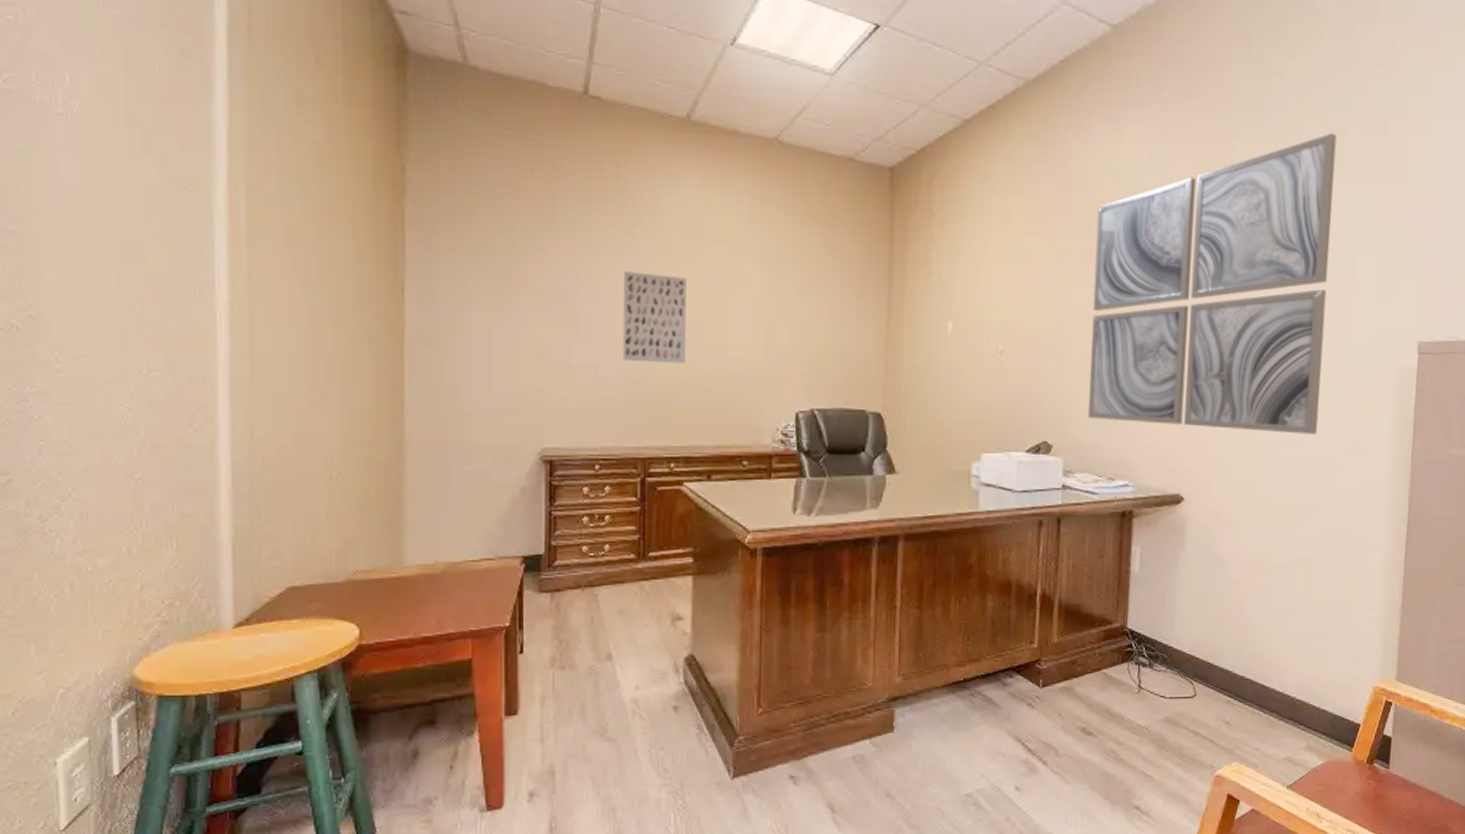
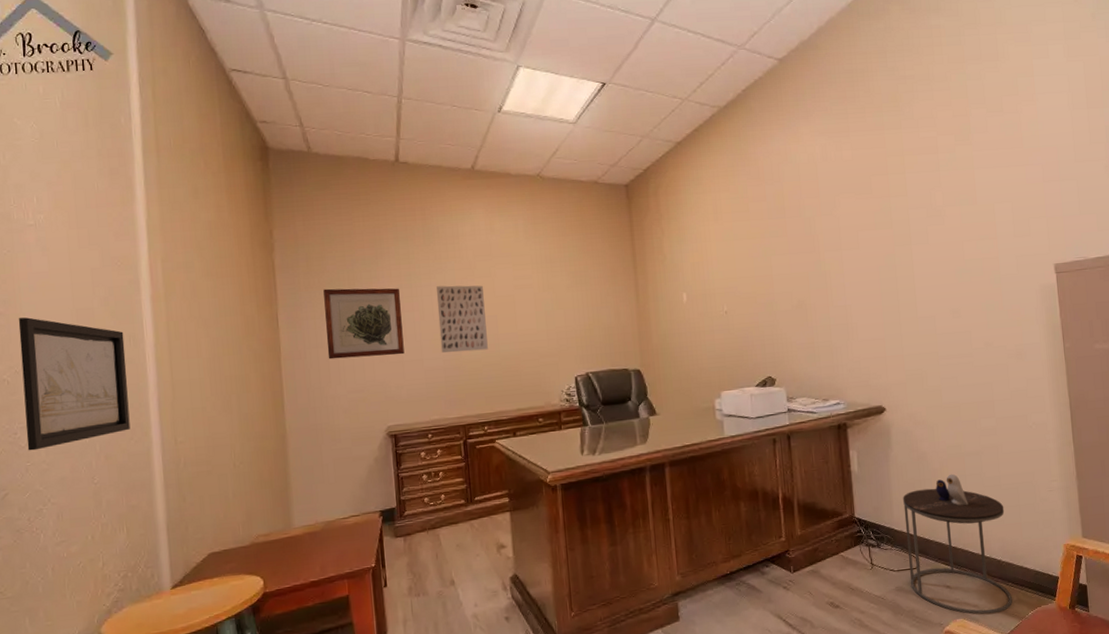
wall art: none [35,242,189,426] -> present [18,317,130,451]
wall art: none [468,255,573,357] -> present [323,288,405,360]
wall art: present [1088,133,1337,435] -> none [786,114,985,355]
side table: none [1182,587,1309,761] -> present [903,474,1012,615]

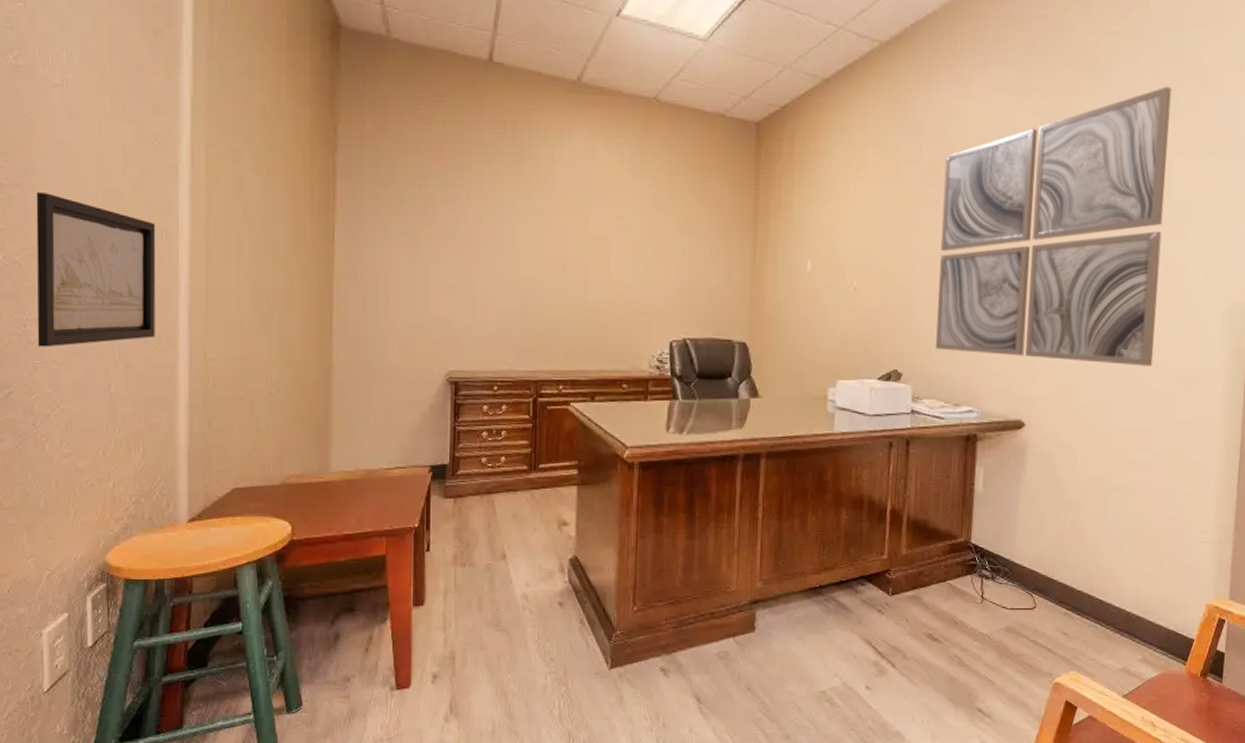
wall art: present [323,288,405,360] -> none [388,202,477,291]
wall art: present [436,285,488,353] -> none [518,216,575,298]
wall art: none [786,114,985,355] -> present [936,86,1172,366]
side table: present [903,474,1012,615] -> none [1023,508,1145,671]

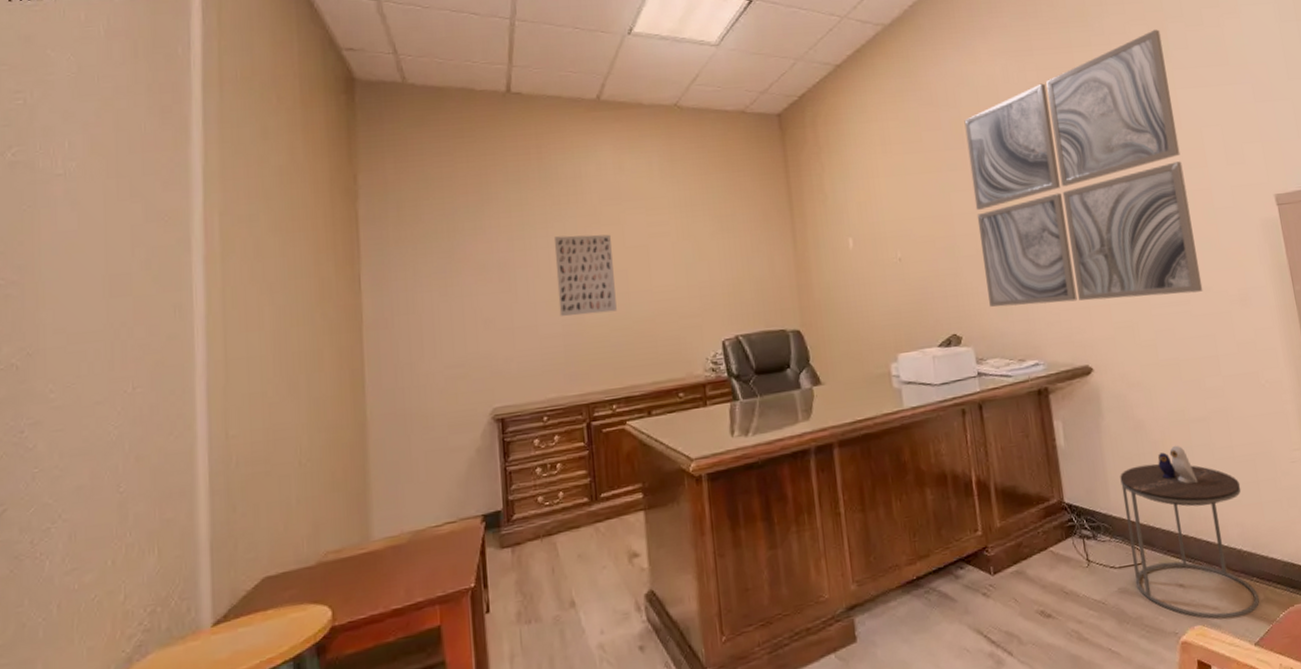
wall art: present [36,192,156,347] -> none [35,286,170,454]
wall art: none [518,216,575,298] -> present [554,234,617,317]
side table: none [1023,508,1145,671] -> present [1120,445,1260,620]

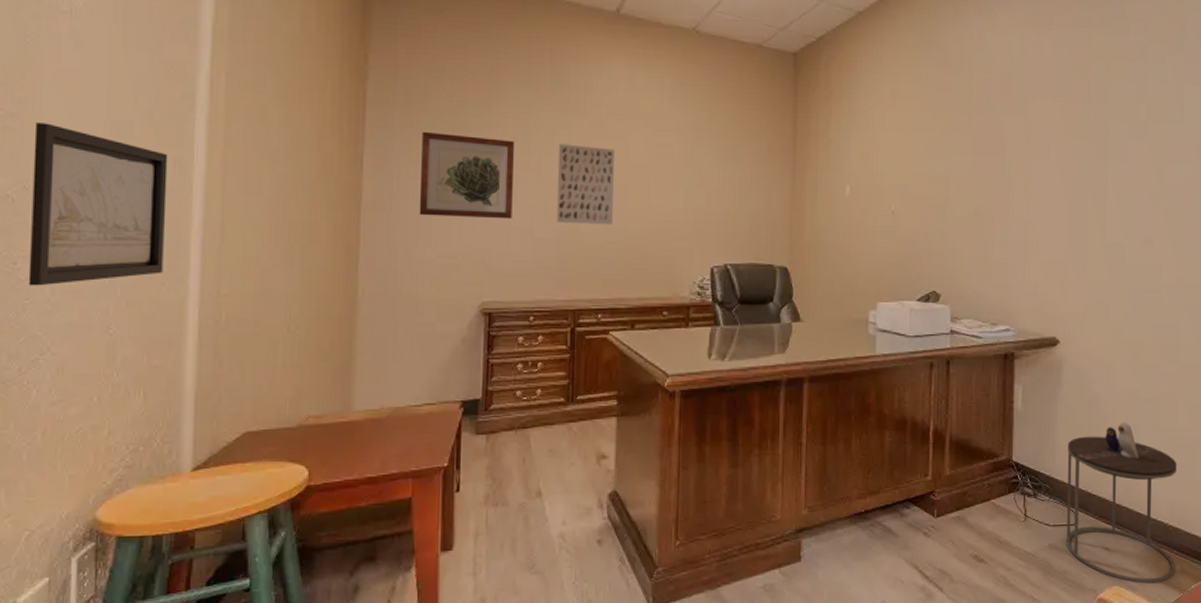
wall art: none [35,286,170,454] -> present [28,123,168,286]
wall art: none [417,240,515,328] -> present [419,131,514,220]
wall art: present [964,29,1203,307] -> none [972,21,1179,282]

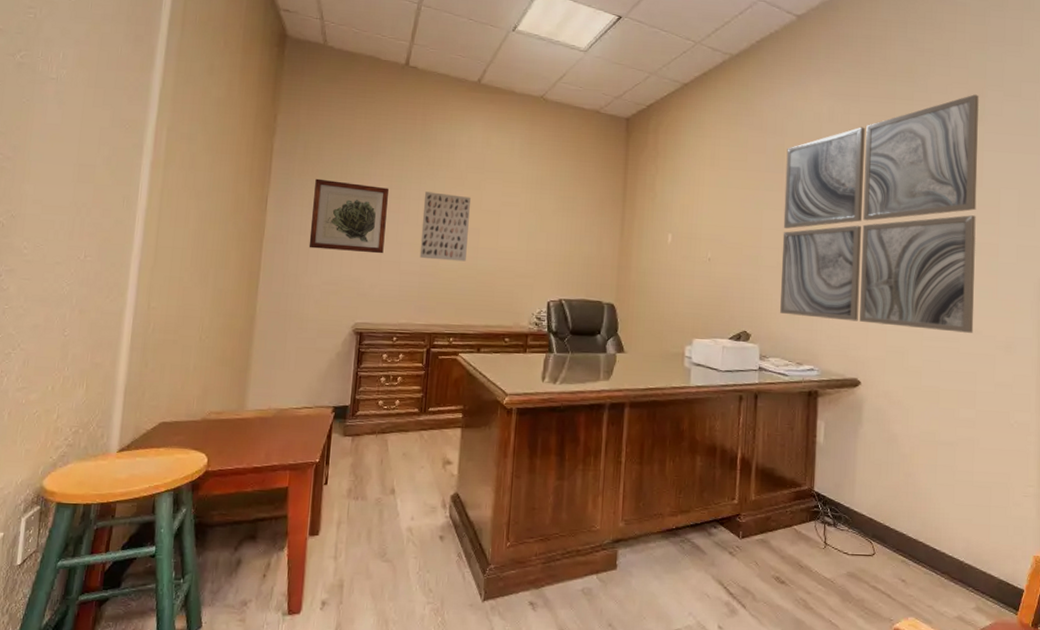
wall art: present [28,123,168,286] -> none [8,165,119,295]
wall art: none [972,21,1179,282] -> present [780,94,979,333]
side table: present [1065,422,1177,584] -> none [863,461,974,618]

